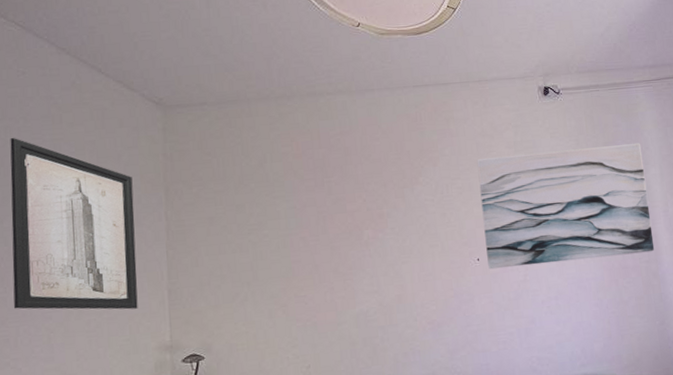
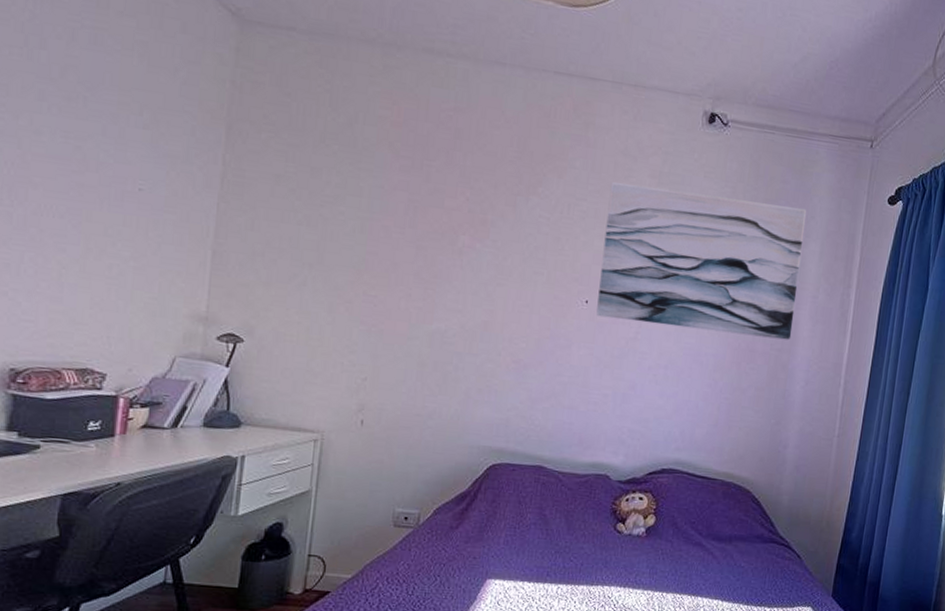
wall art: present [10,138,138,310] -> none [21,12,188,264]

